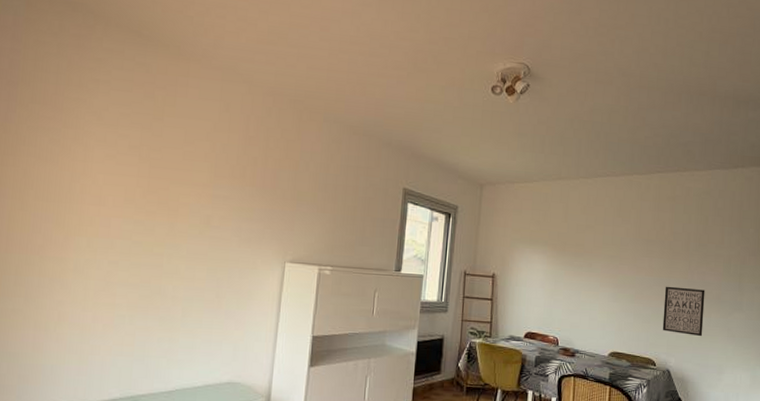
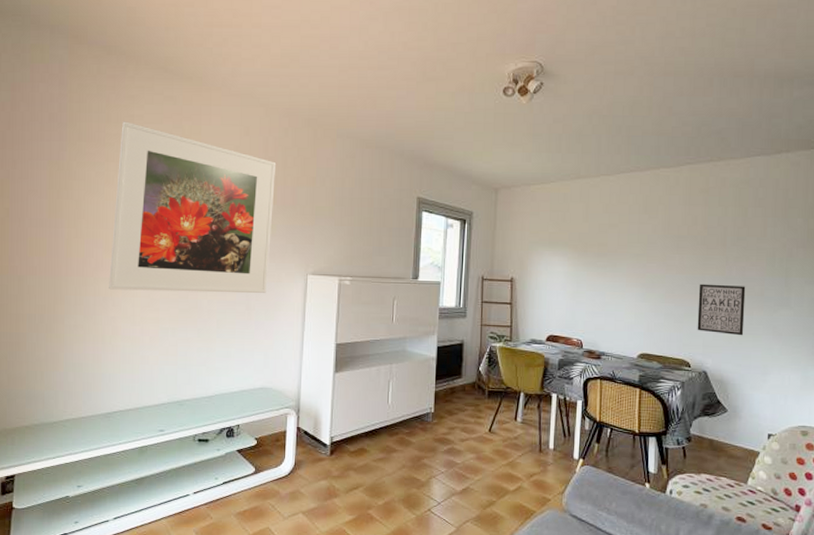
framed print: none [57,85,256,280] -> present [109,121,275,293]

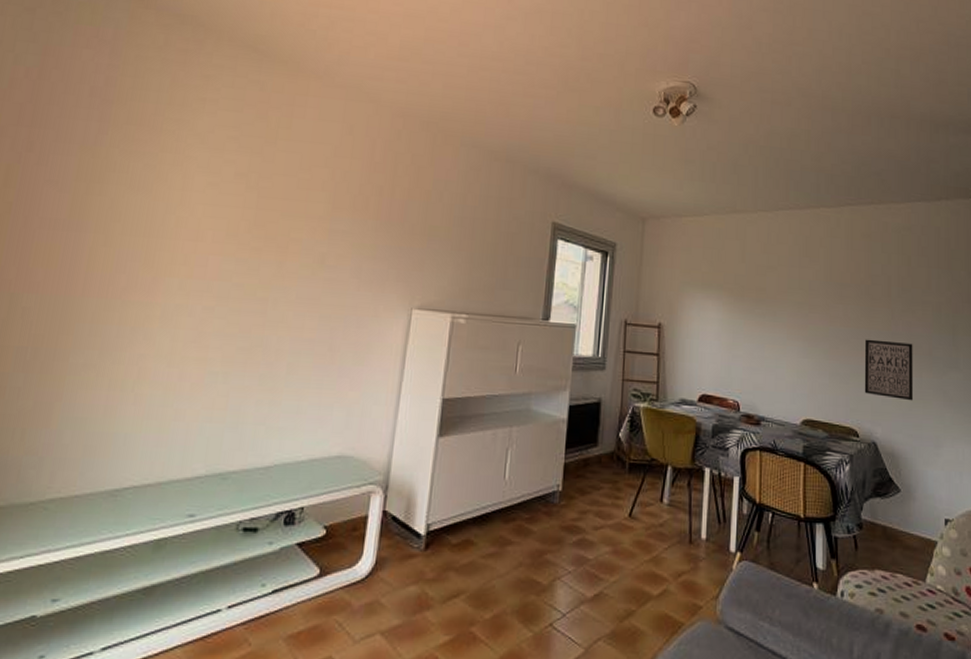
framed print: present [109,121,275,293] -> none [141,105,383,330]

